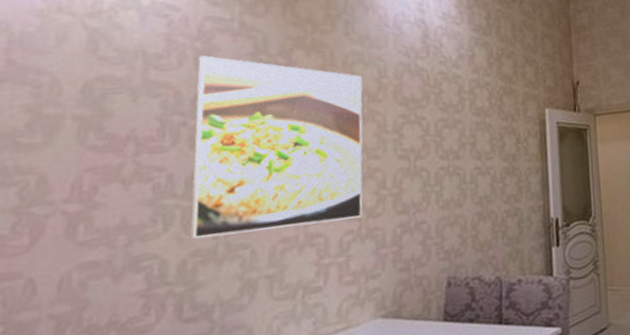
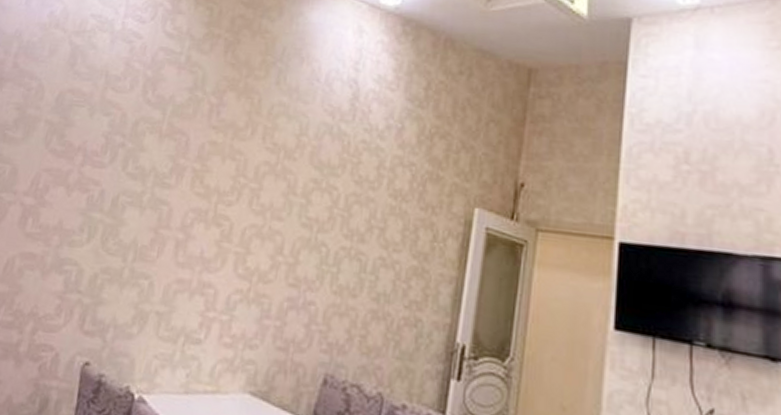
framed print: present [190,55,363,240] -> none [105,83,283,280]

